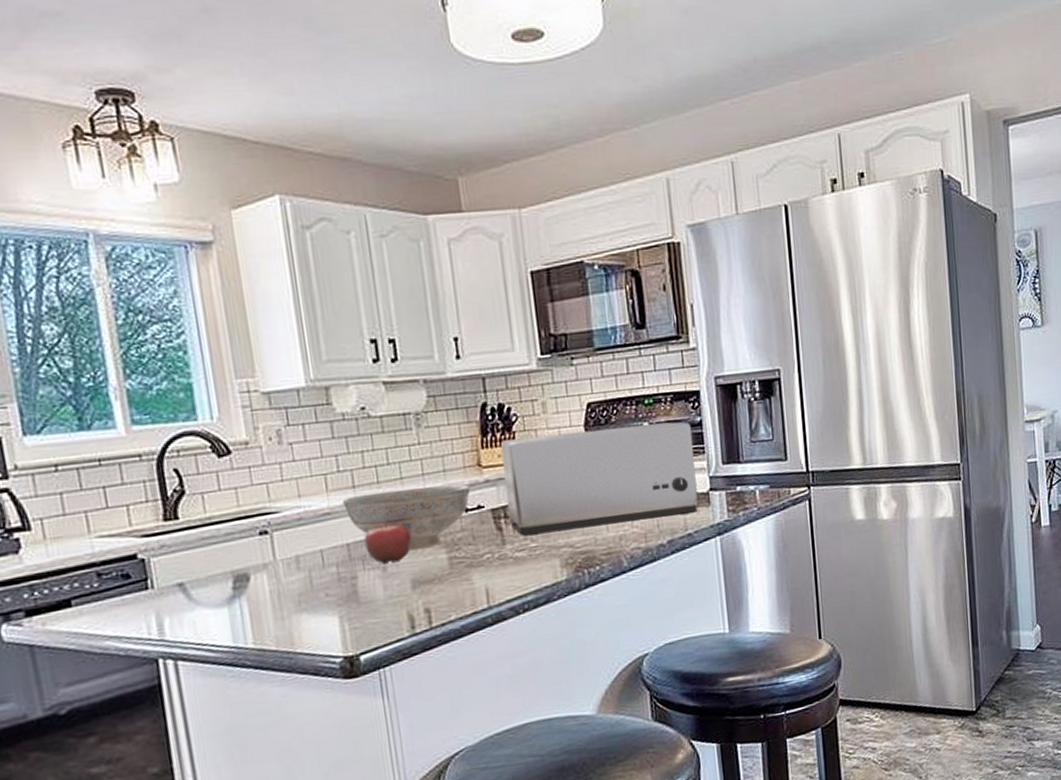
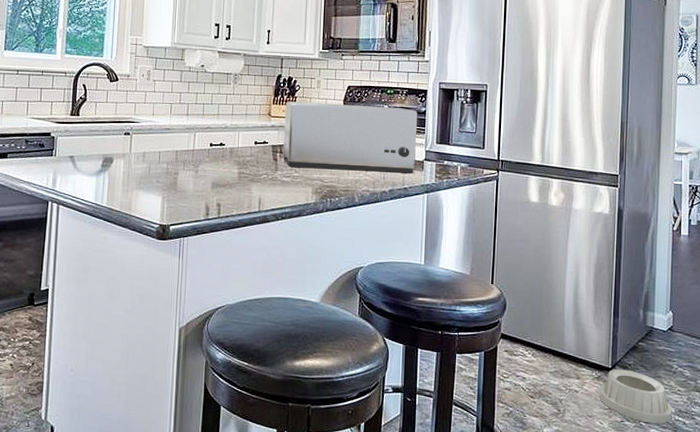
decorative bowl: present [341,484,471,551] -> none [178,120,261,163]
fruit: present [364,517,413,563] -> none [187,138,218,168]
pet bowl: none [965,707,1051,767] -> present [599,369,672,424]

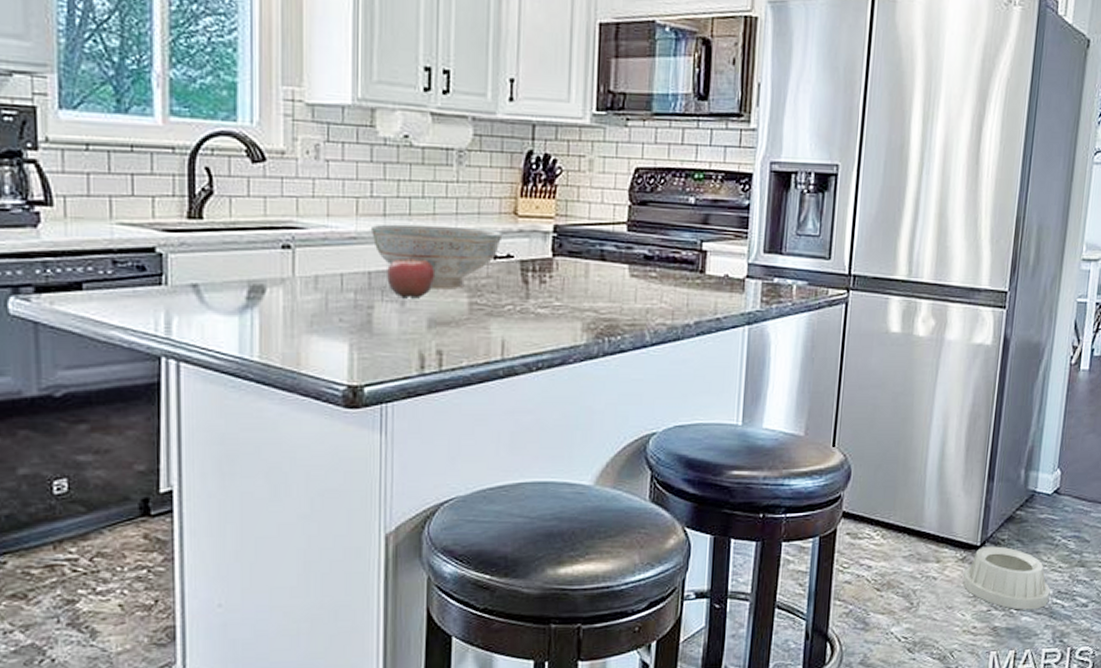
decorative bowl: none [178,120,261,163] -> present [370,224,503,290]
fruit: none [187,138,218,168] -> present [387,252,436,297]
toaster: present [283,101,418,174] -> none [537,192,739,299]

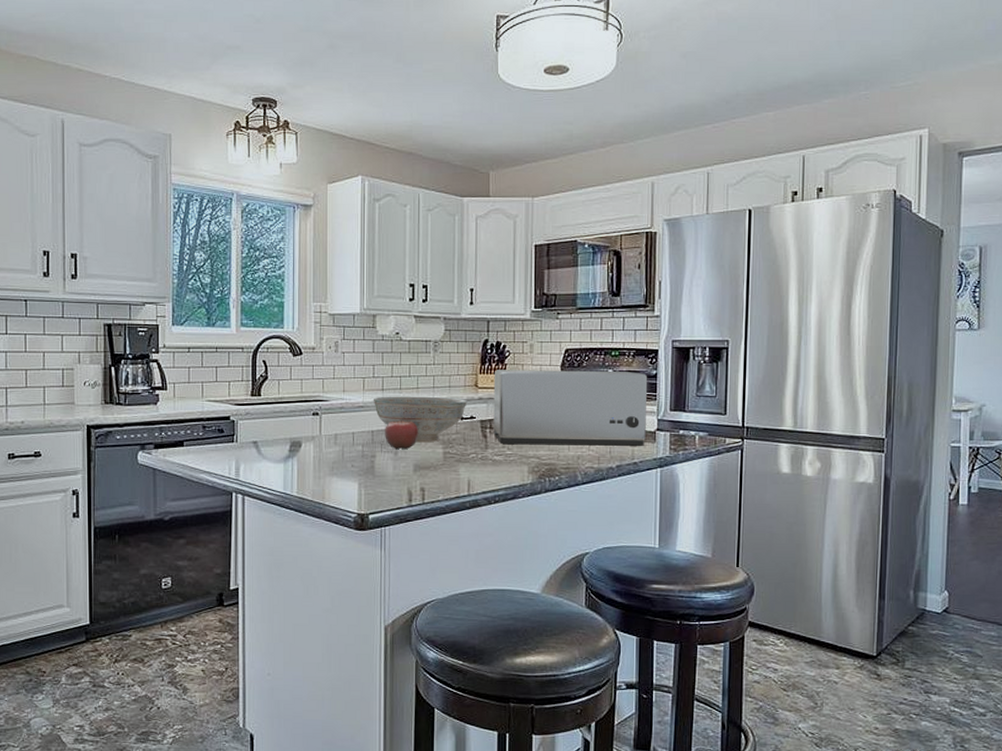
toaster: none [537,192,739,299] -> present [493,370,648,447]
pet bowl: present [963,546,1051,610] -> none [863,657,947,716]

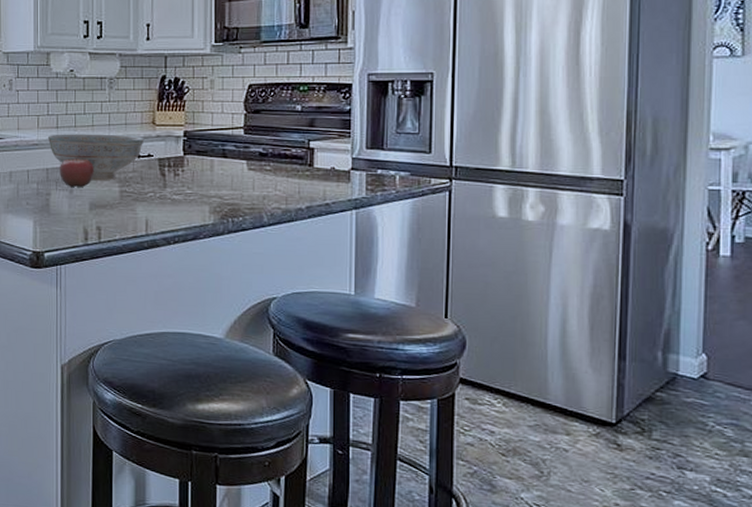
toaster: present [493,370,648,447] -> none [172,106,341,187]

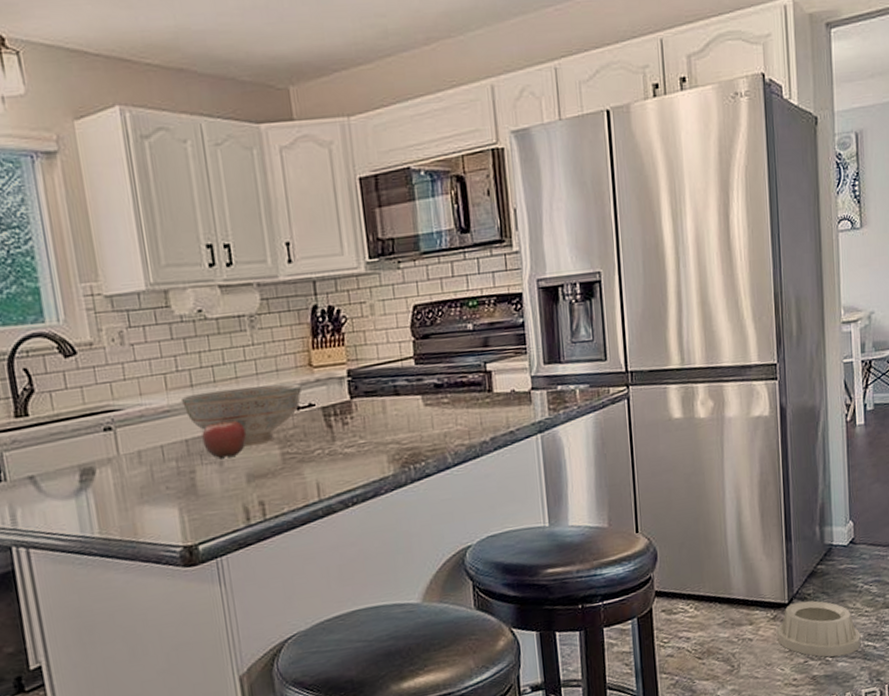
pet bowl: none [599,424,707,495] -> present [777,600,861,657]

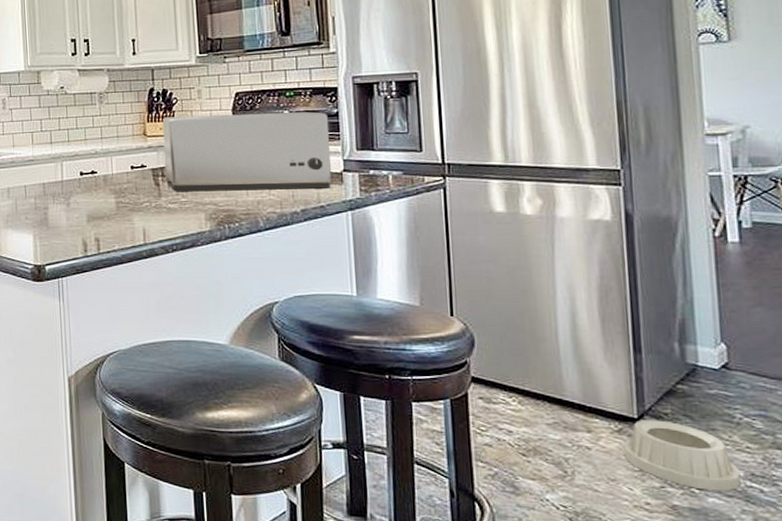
decorative bowl: present [180,383,302,447] -> none [42,147,137,193]
fruit: present [202,415,248,458] -> none [55,167,90,200]
toaster: none [330,323,520,433] -> present [162,111,332,192]

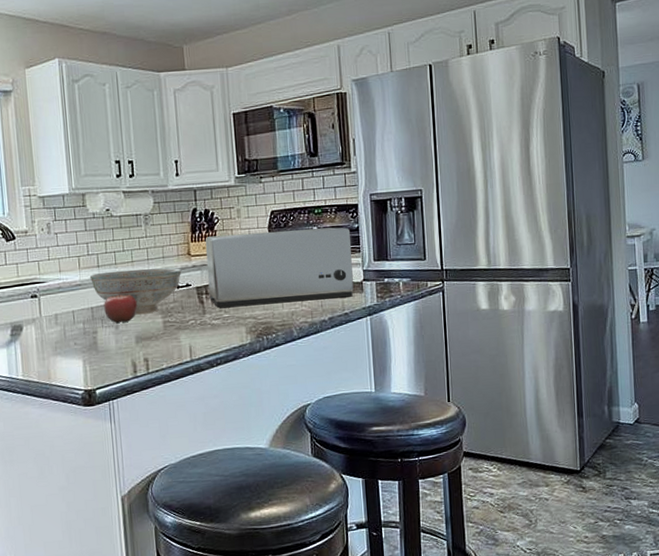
decorative bowl: none [42,147,137,193] -> present [89,267,182,315]
fruit: none [55,167,90,200] -> present [104,290,138,323]
pet bowl: present [623,419,741,492] -> none [570,469,646,520]

